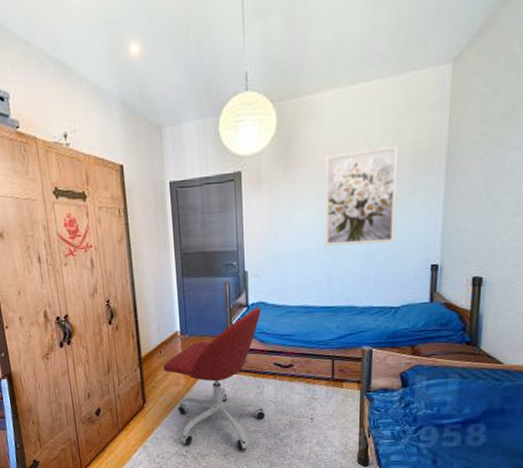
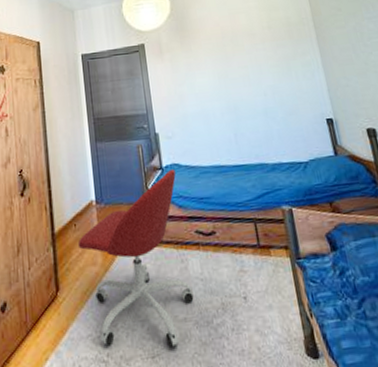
wall art: present [324,144,399,246] -> none [214,18,289,106]

